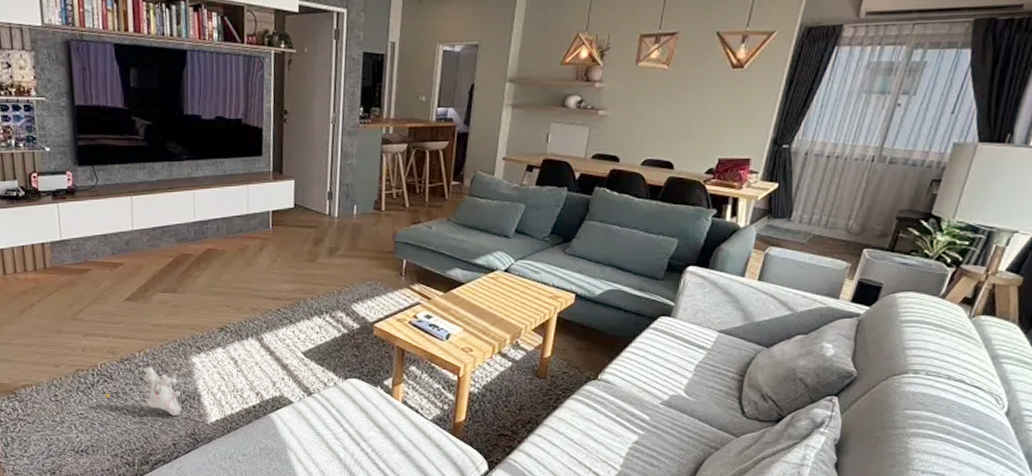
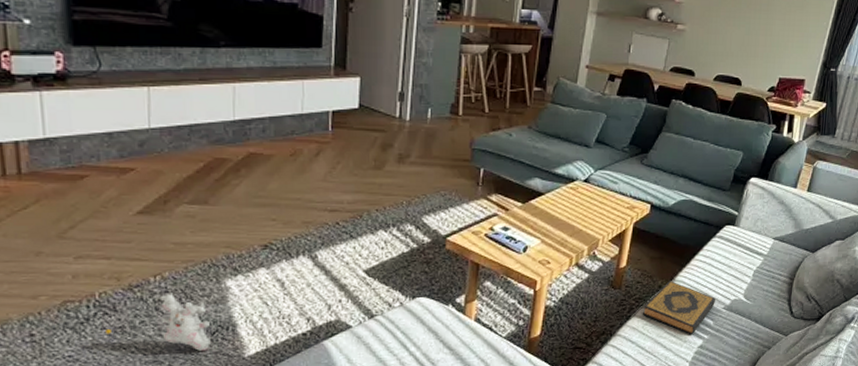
hardback book: none [569,372,651,429] -> present [642,281,715,334]

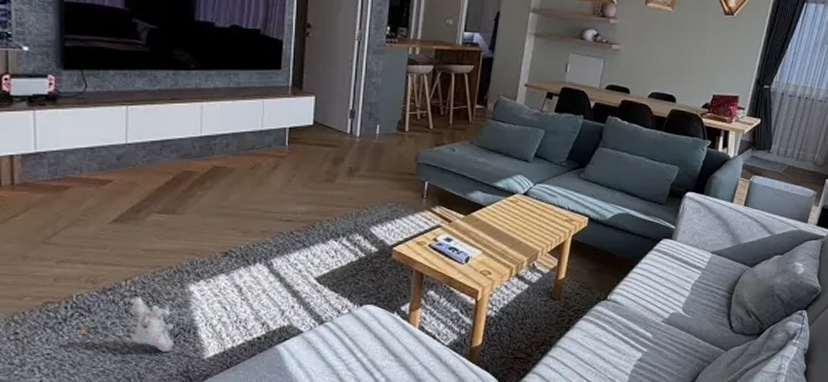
hardback book: present [642,281,715,334] -> none [581,293,654,347]

